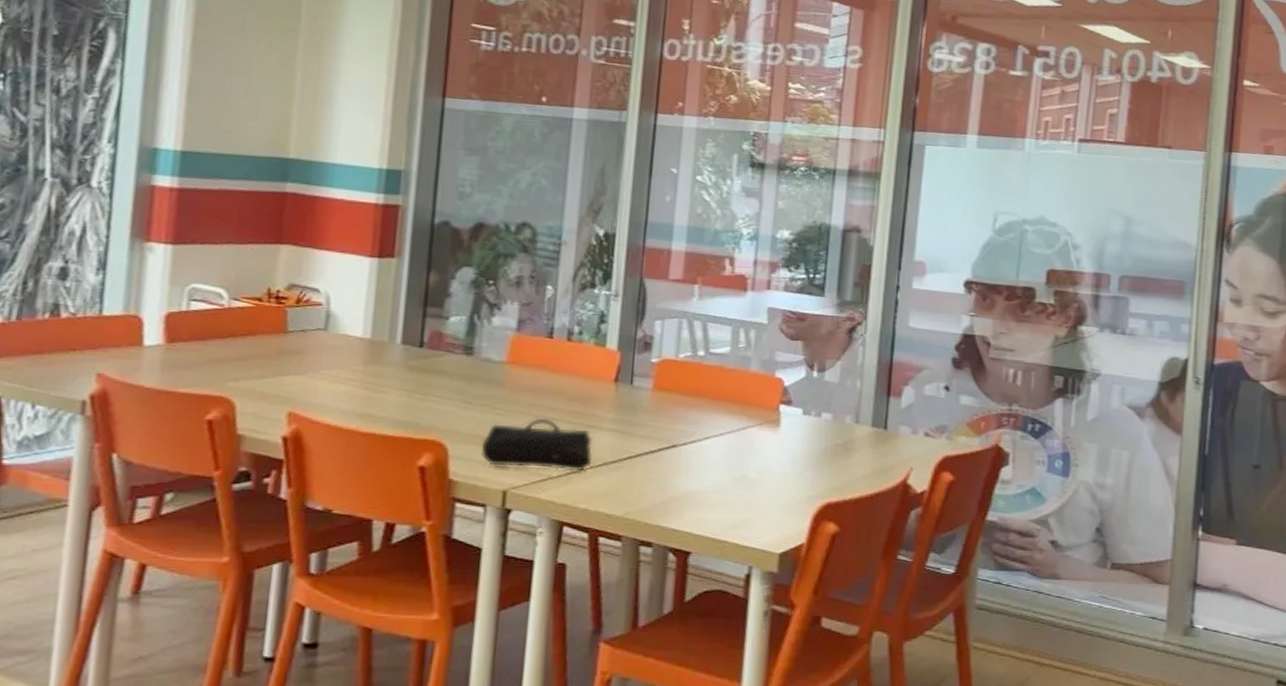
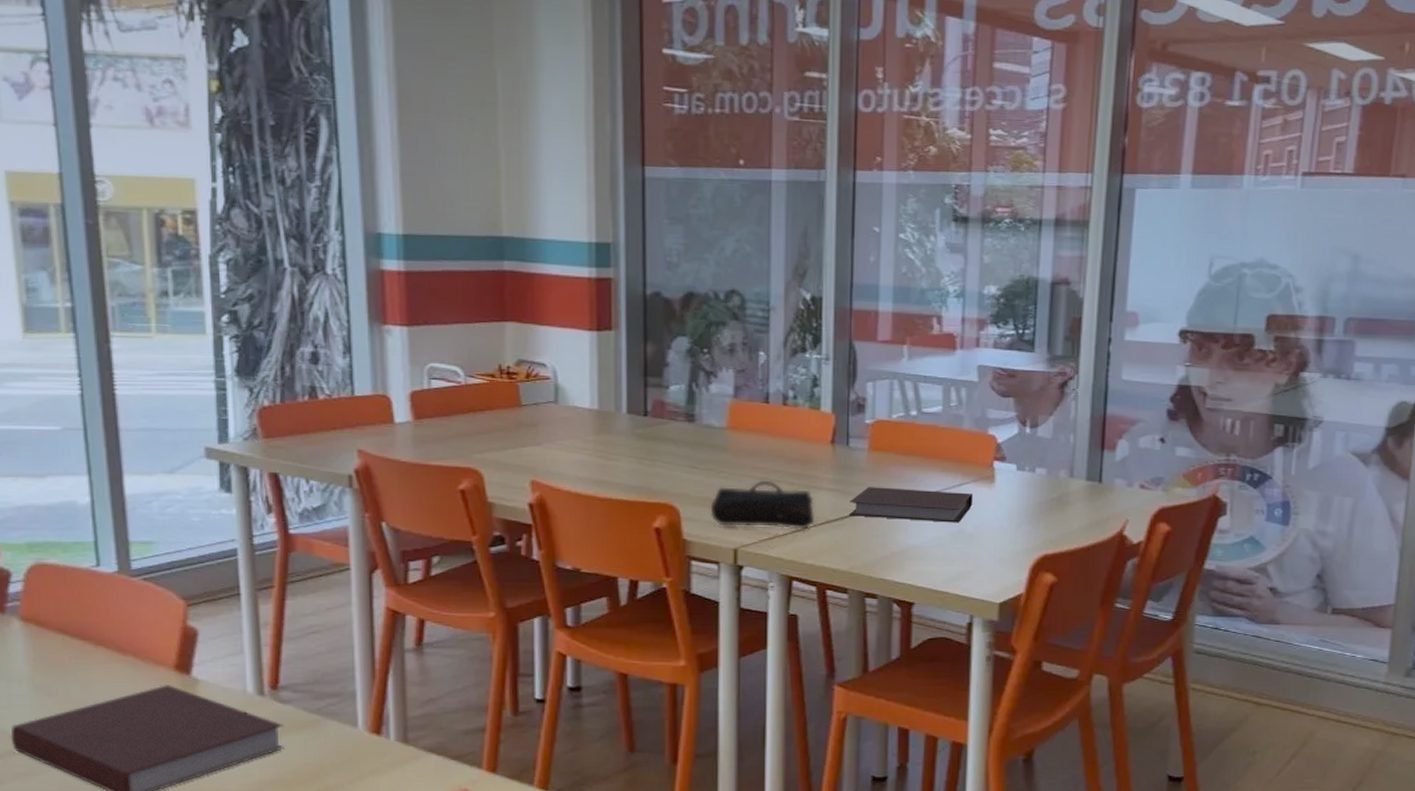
notebook: none [628,428,758,468] -> present [849,487,974,523]

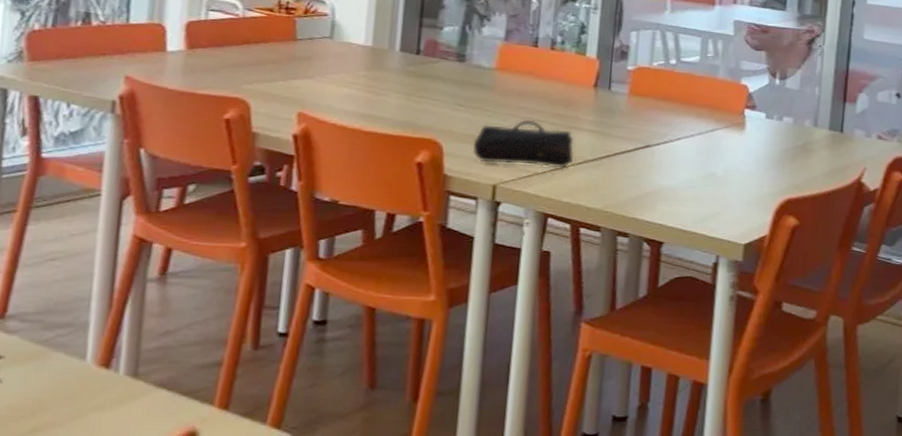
notebook: present [849,487,974,523] -> none [607,129,725,166]

